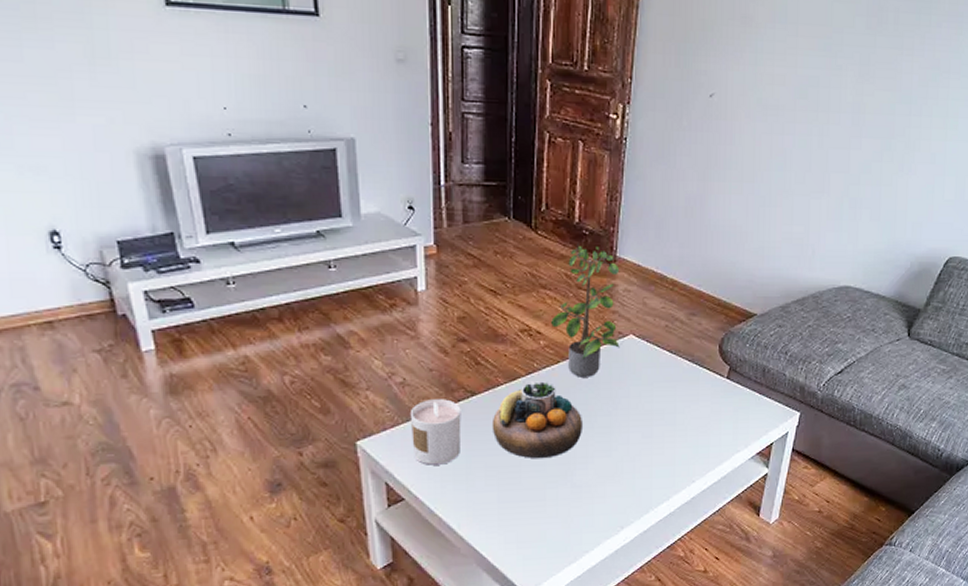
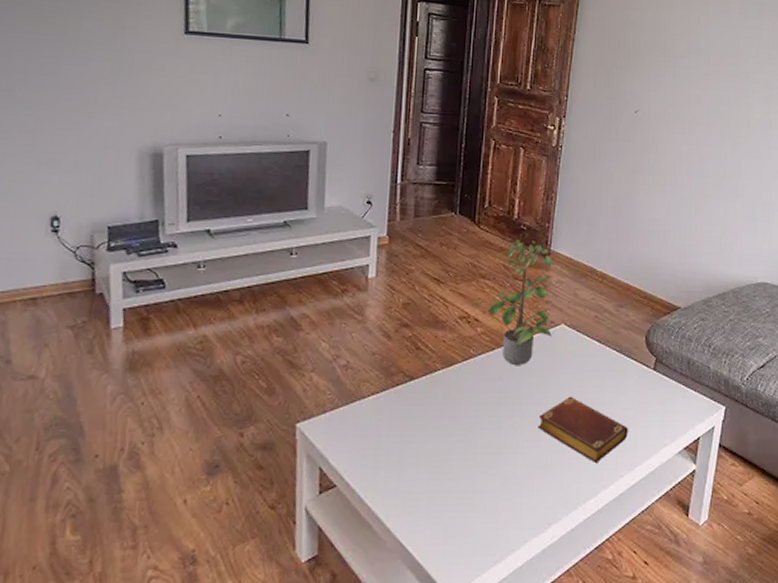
candle: present [411,399,462,465] -> none [349,383,399,451]
decorative bowl: present [491,381,582,459] -> none [426,368,514,447]
book: none [608,407,700,471] -> present [538,396,628,464]

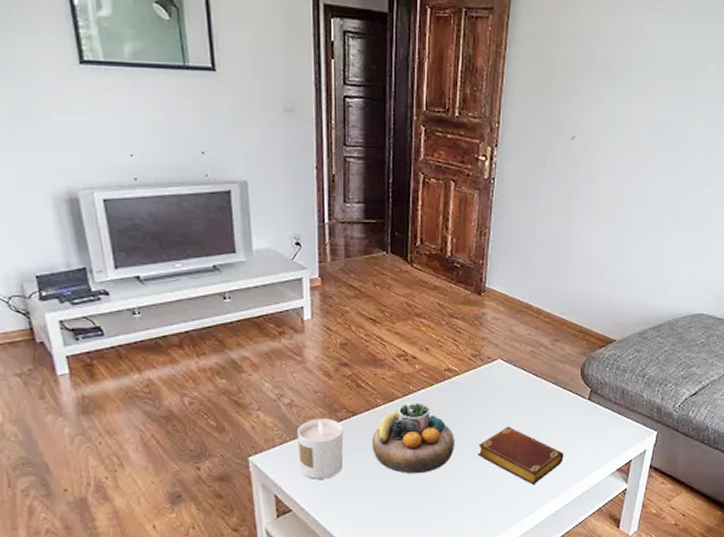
candle: none [349,383,399,451] -> present [298,418,344,479]
decorative bowl: none [426,368,514,447] -> present [371,402,454,474]
potted plant: present [489,237,554,365] -> none [426,275,489,399]

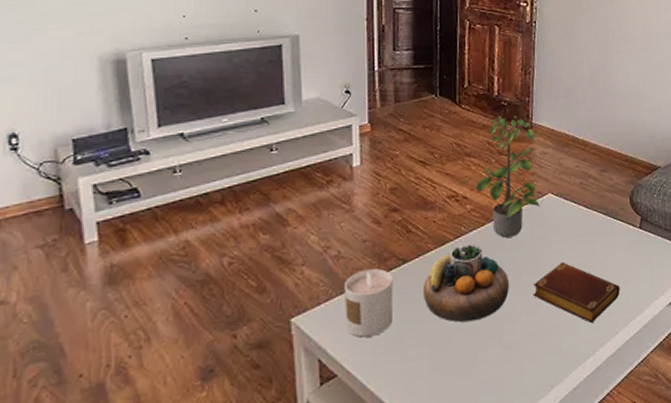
potted plant: none [426,275,489,399] -> present [476,113,540,238]

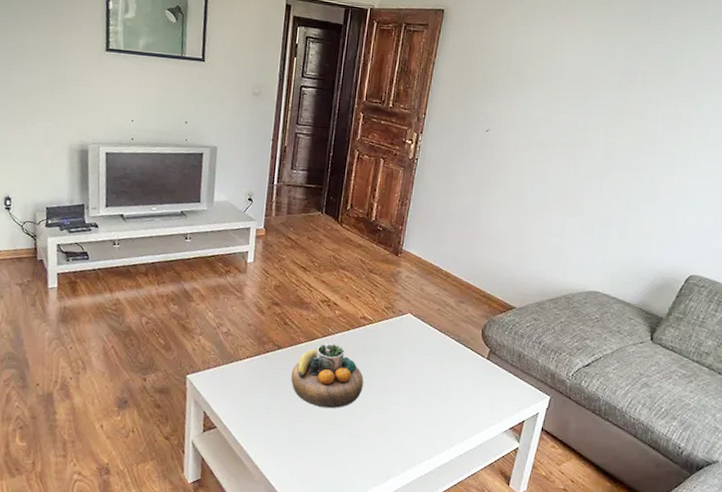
candle: present [345,268,394,338] -> none [228,348,269,403]
potted plant: present [476,113,540,238] -> none [346,236,405,345]
book: present [533,262,620,324] -> none [383,374,461,433]

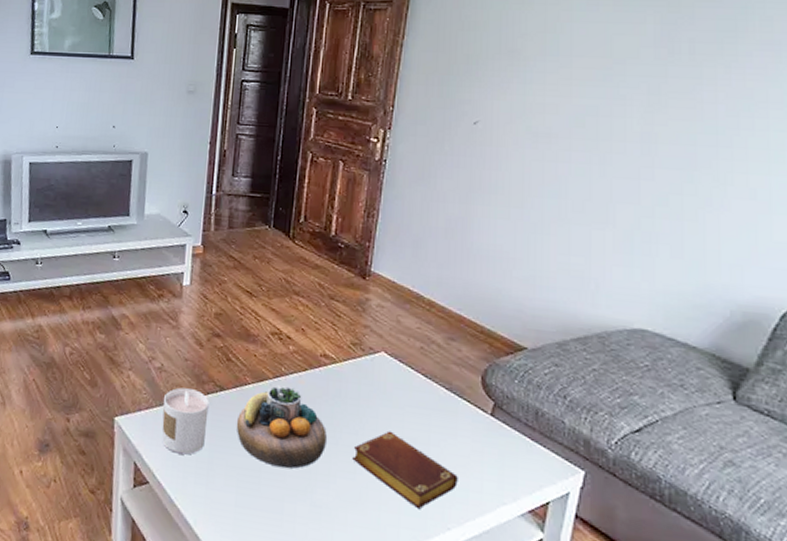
candle: none [228,348,269,403] -> present [162,387,209,455]
book: none [383,374,461,433] -> present [352,430,458,510]

